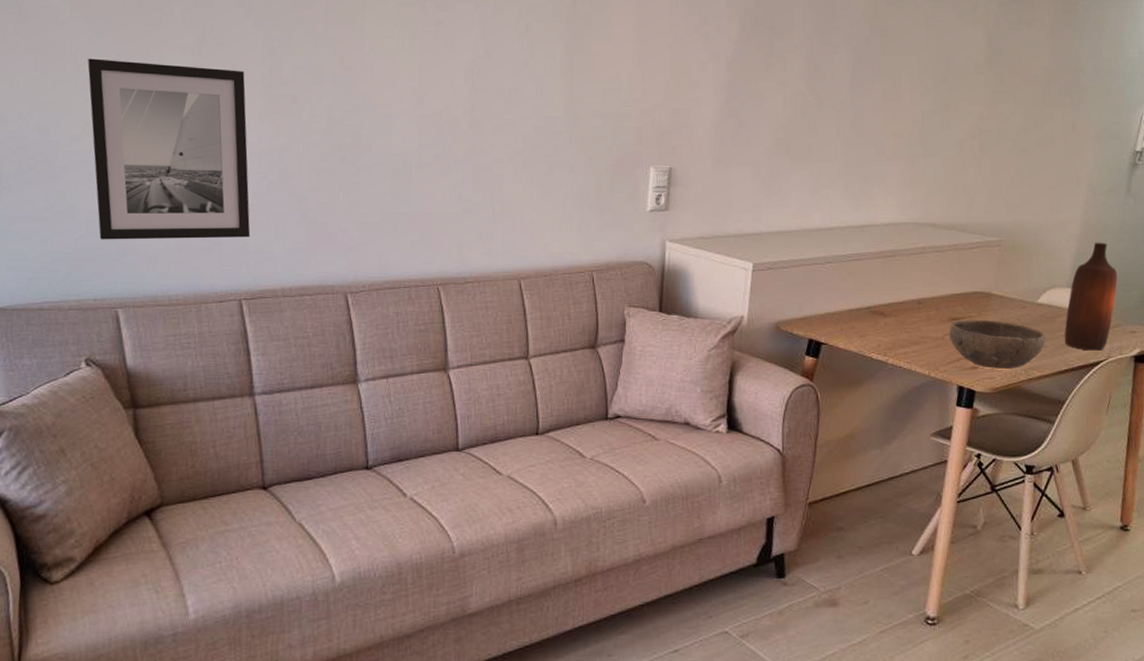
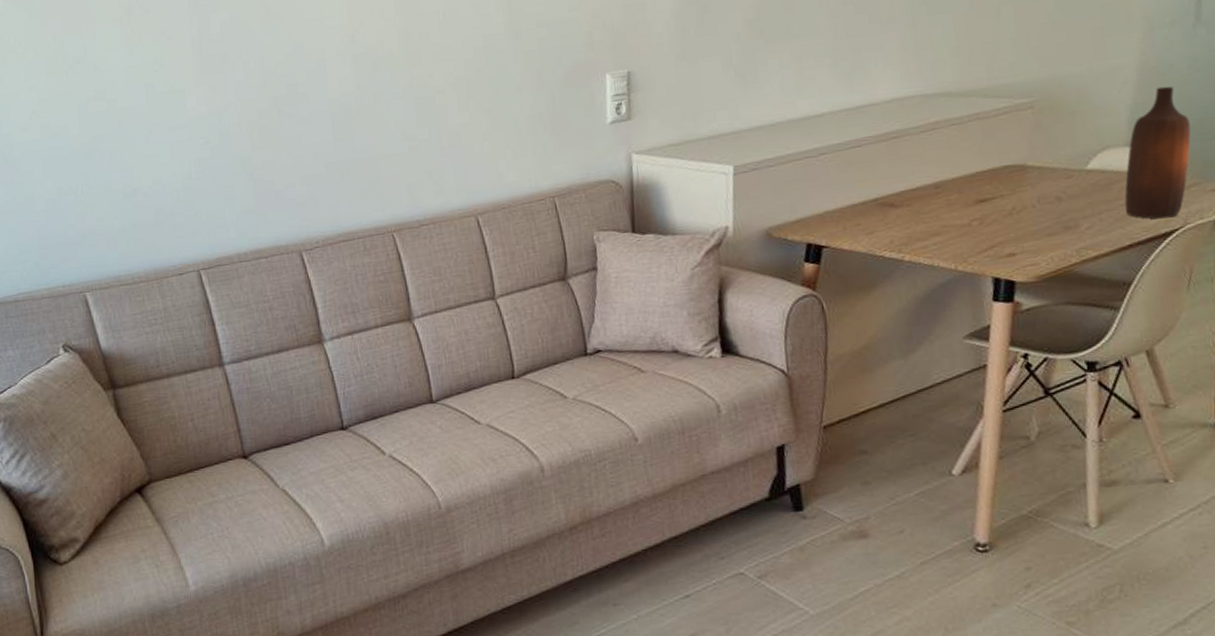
wall art: present [87,58,251,240] -> none [26,35,201,226]
bowl: present [948,319,1046,369] -> none [976,196,1102,254]

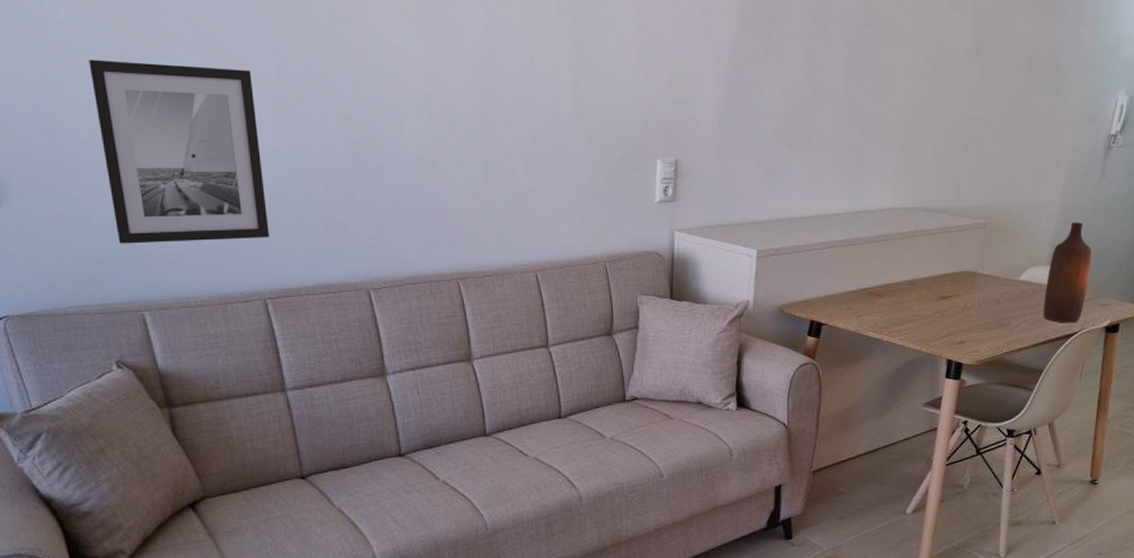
wall art: none [26,35,201,226] -> present [89,59,270,244]

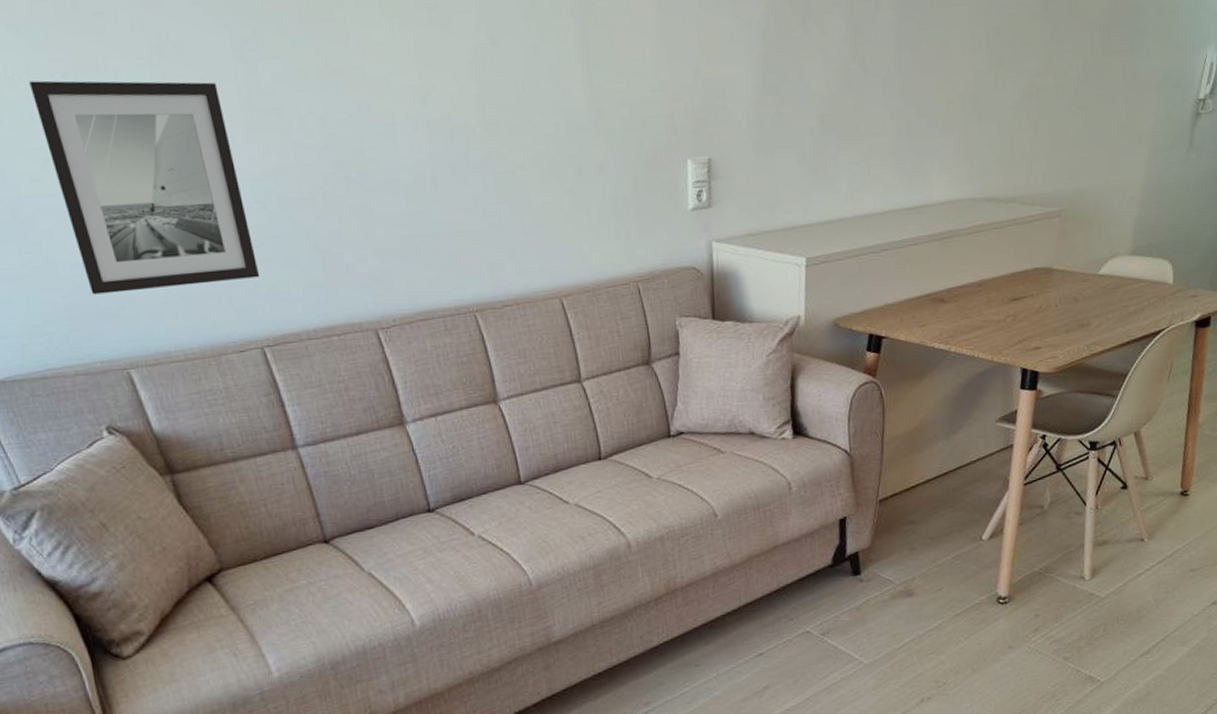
bottle: present [1043,222,1092,323] -> none [1126,203,1179,320]

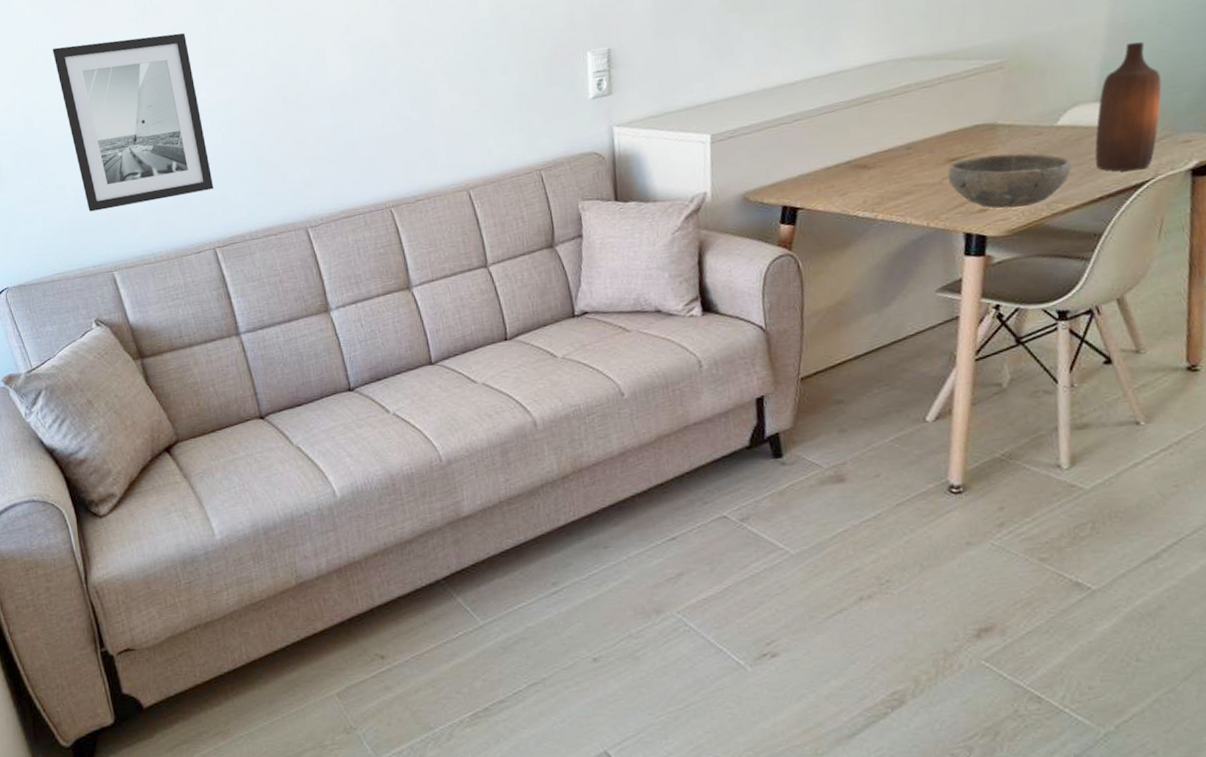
bowl: none [1010,296,1108,348] -> present [947,153,1072,209]
bottle: none [1126,203,1179,320] -> present [1094,42,1162,172]

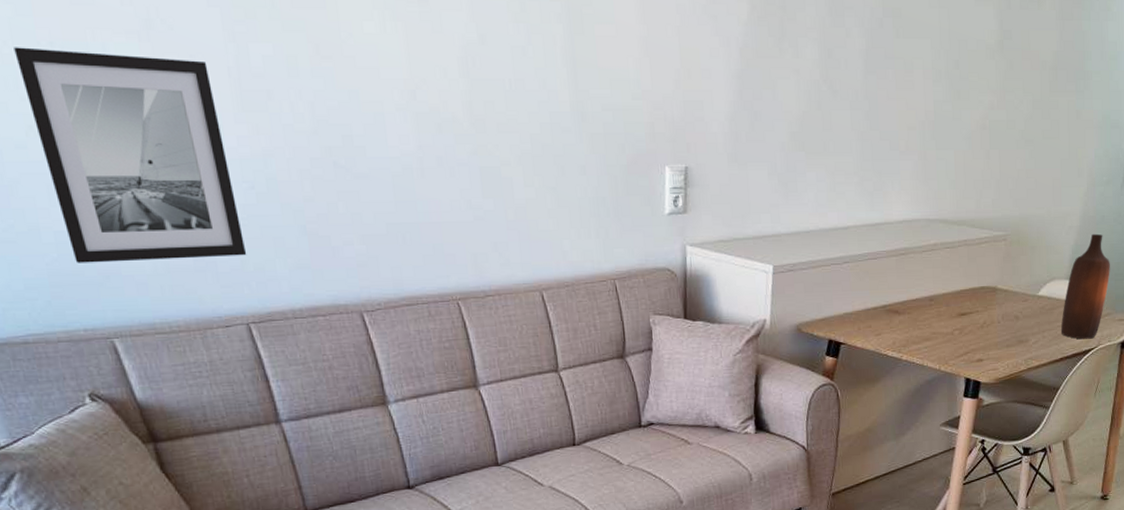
bowl: present [947,153,1072,209] -> none [957,313,1045,360]

